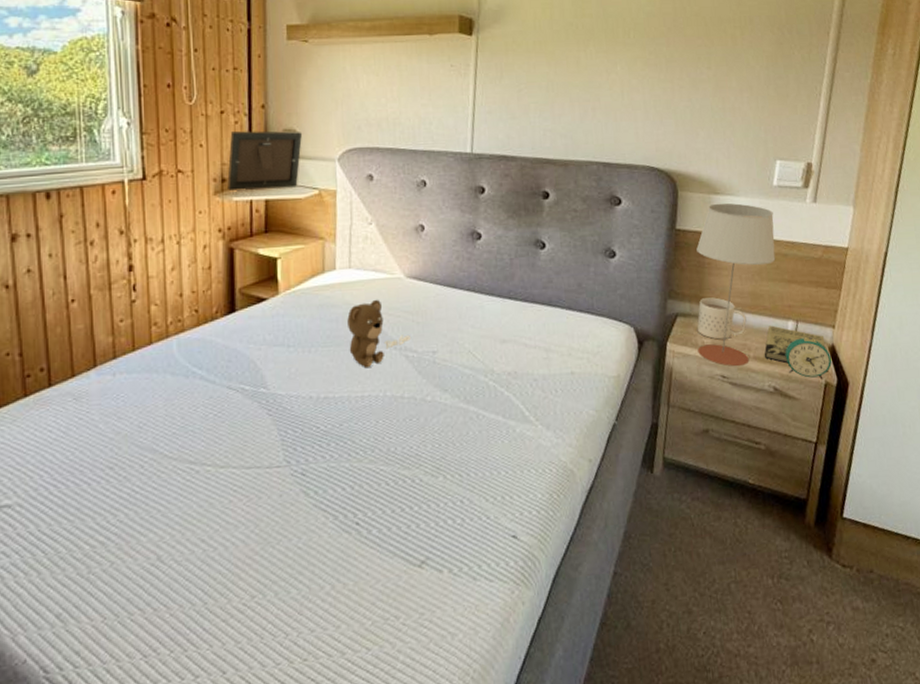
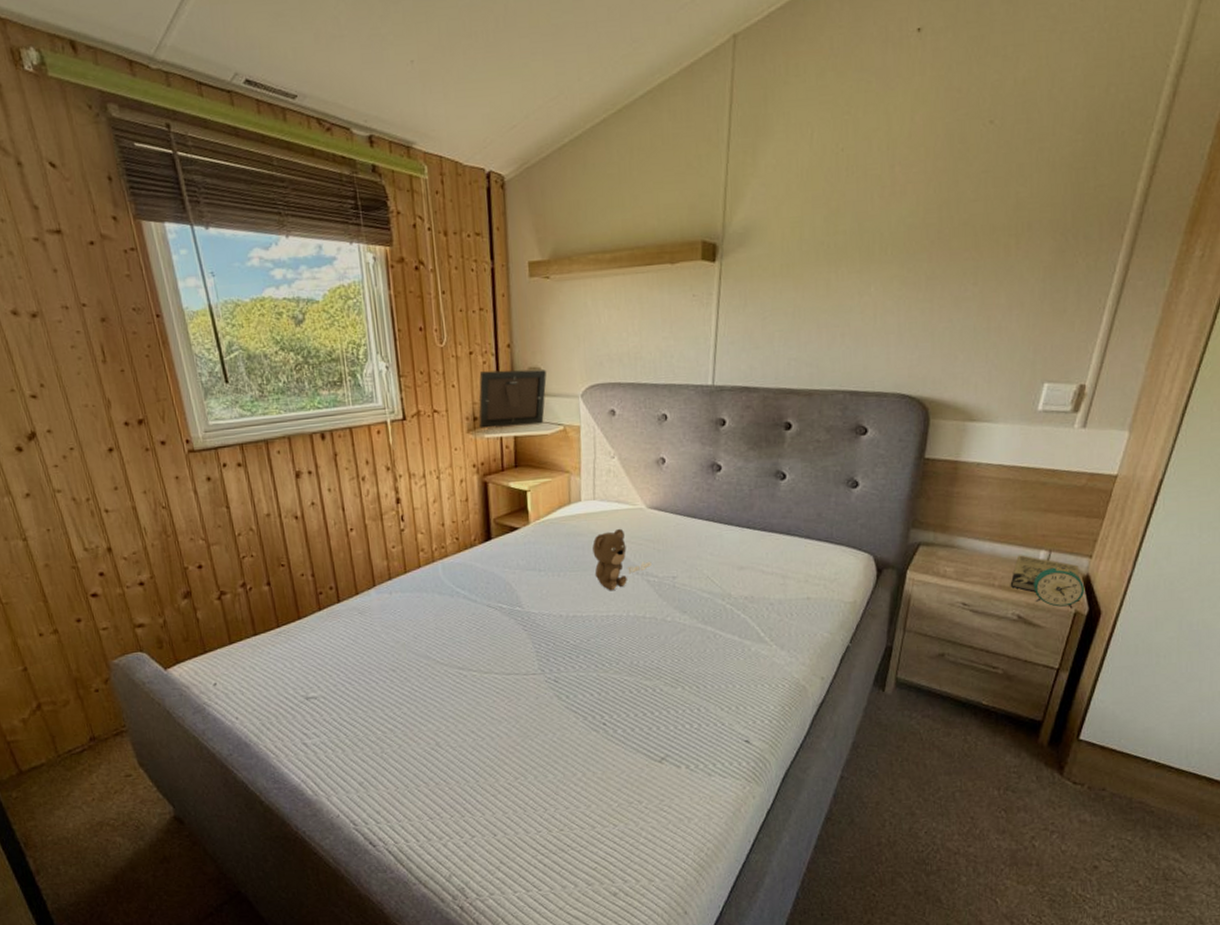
table lamp: present [696,203,776,367] -> none [939,430,1035,595]
mug: present [696,297,747,340] -> none [940,527,994,569]

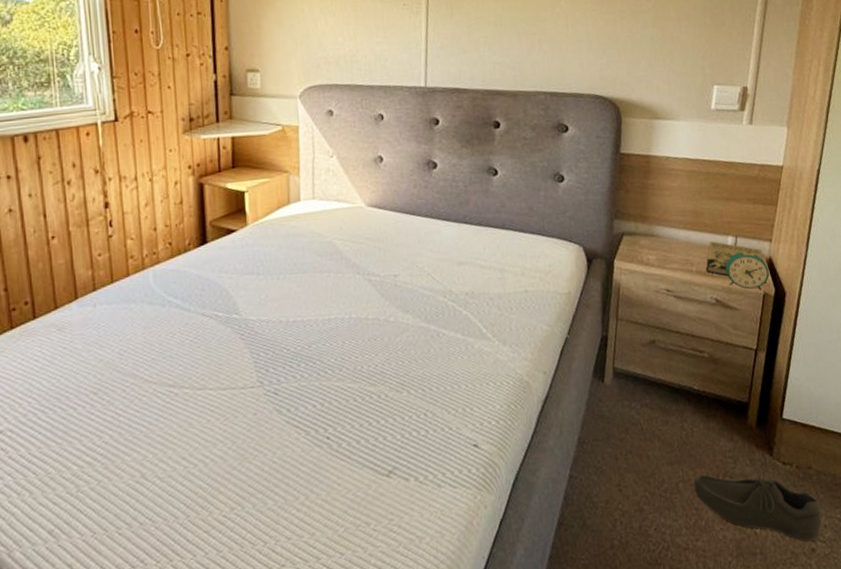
picture frame: present [479,369,547,428] -> none [195,71,265,129]
teddy bear: present [592,528,652,590] -> none [312,227,373,292]
shoe: none [970,775,1111,859] -> present [692,456,823,542]

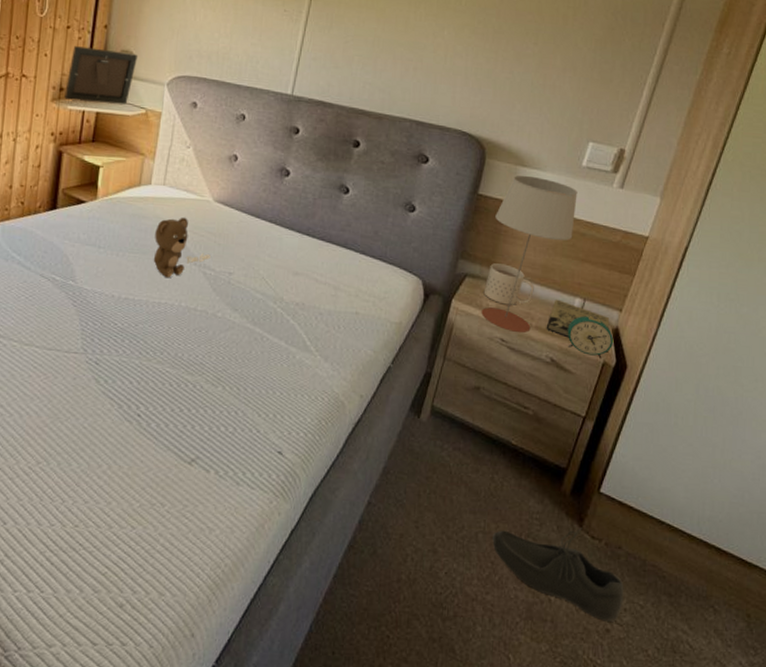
picture frame: none [195,71,265,129] -> present [64,46,137,105]
teddy bear: none [312,227,373,292] -> present [153,217,211,277]
table lamp: none [640,127,715,281] -> present [481,175,578,334]
mug: none [642,216,689,256] -> present [483,263,534,305]

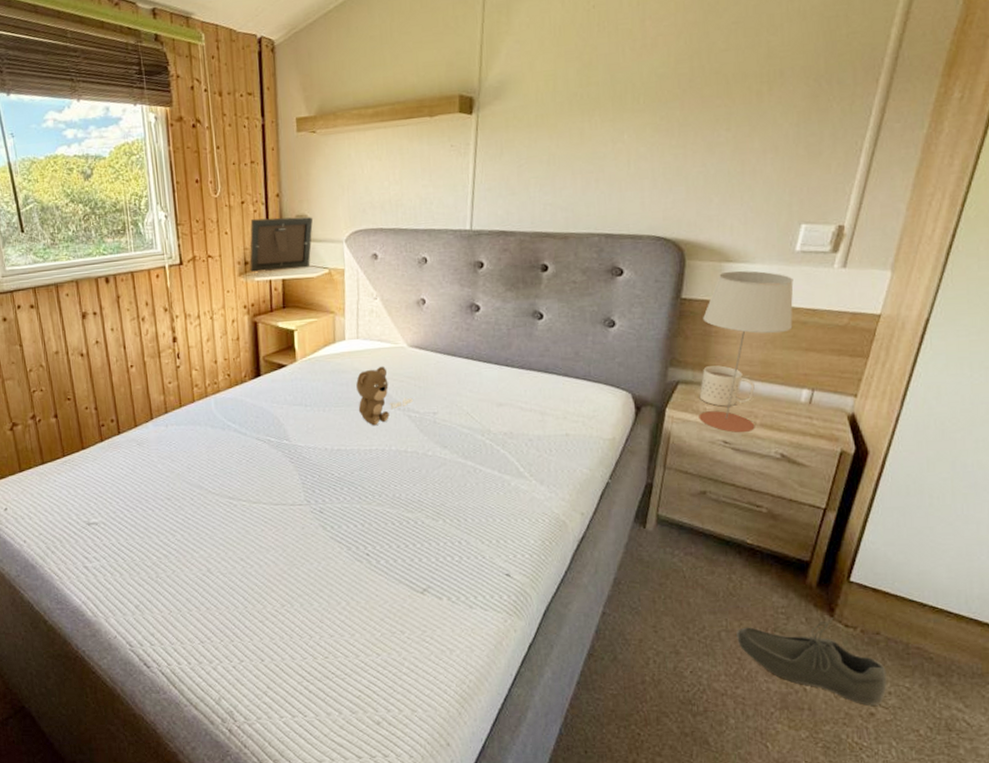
book: present [546,299,610,338] -> none [772,393,844,431]
alarm clock: present [567,315,613,359] -> none [796,406,850,448]

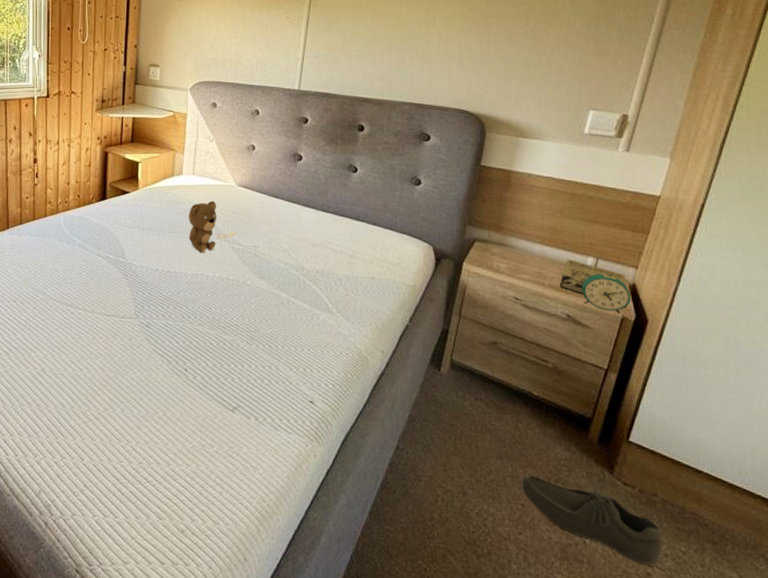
picture frame: present [249,216,313,272] -> none [106,65,163,109]
table lamp: present [699,270,794,433] -> none [493,145,582,292]
mug: present [699,365,755,407] -> none [493,228,544,266]
book: none [772,393,844,431] -> present [559,259,626,295]
alarm clock: none [796,406,850,448] -> present [581,273,631,314]

